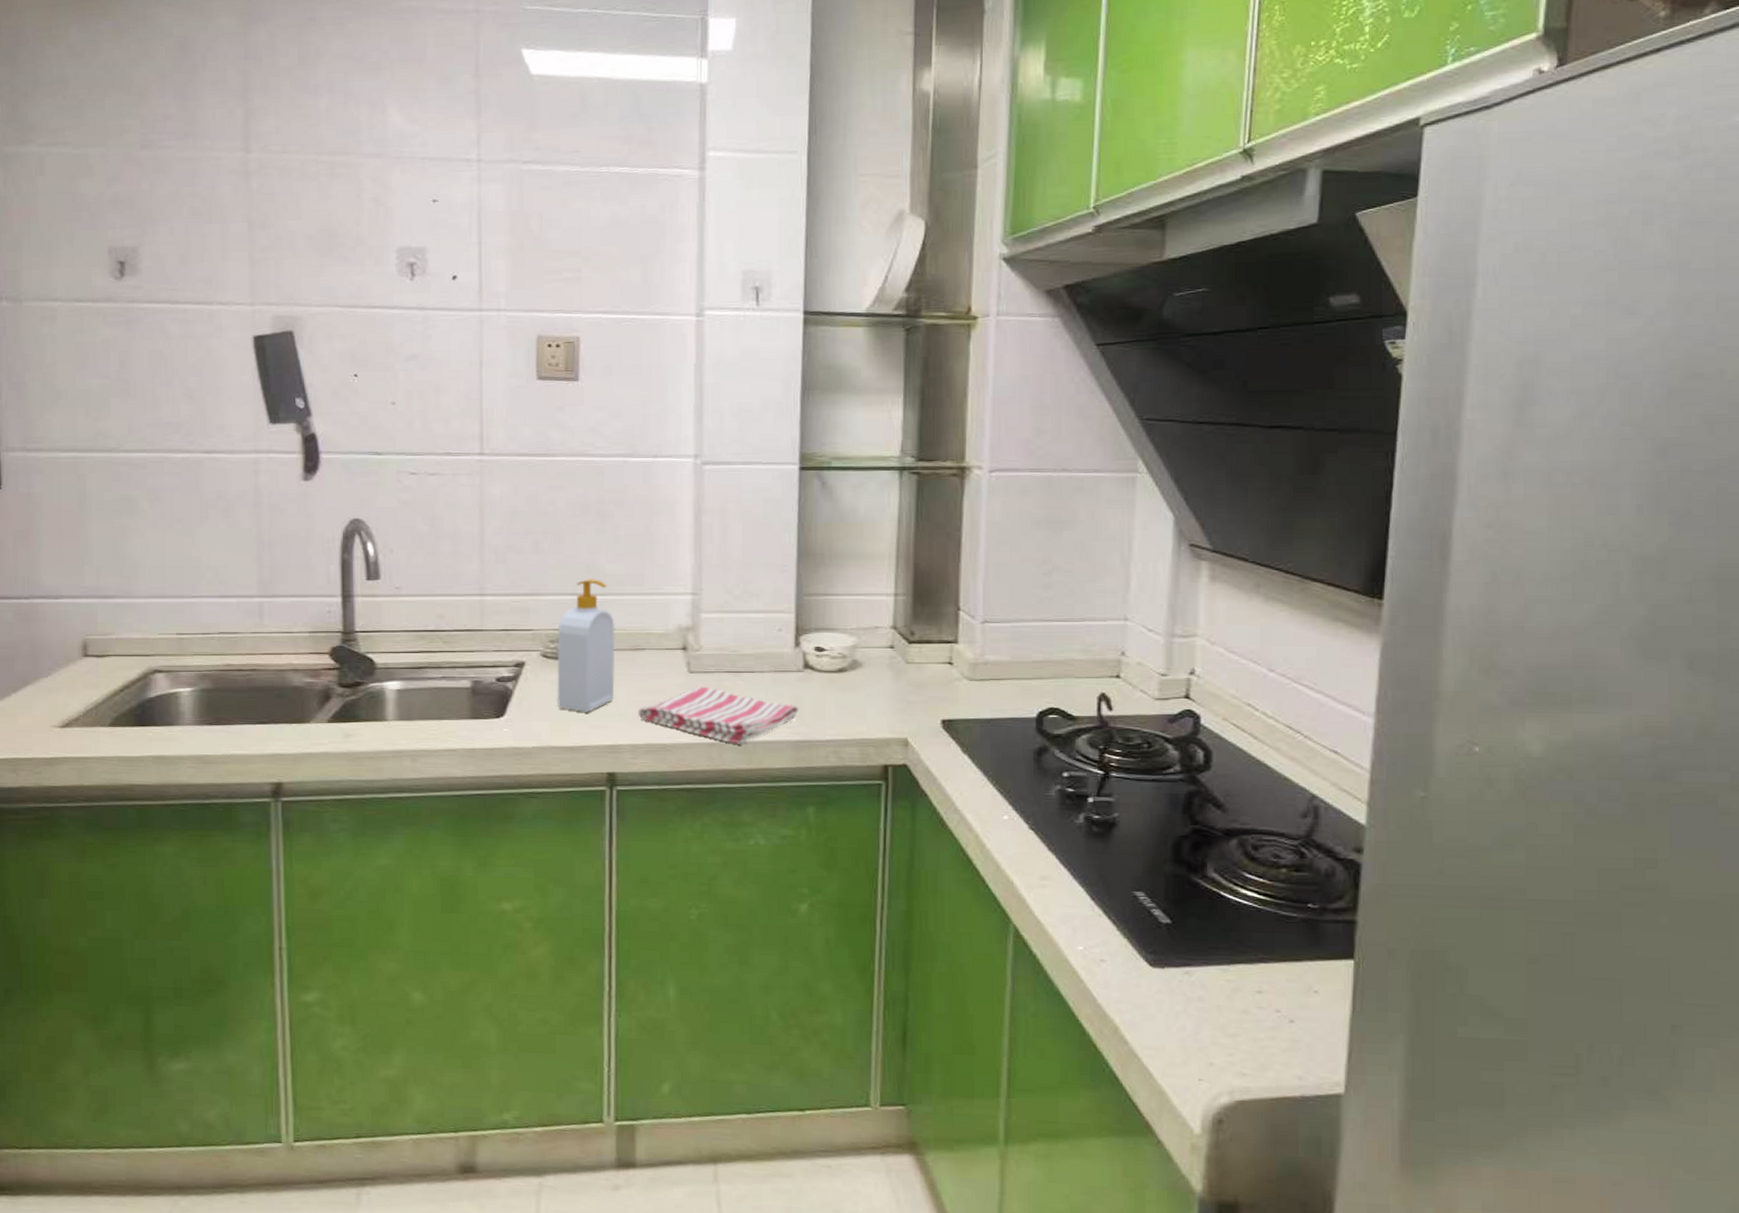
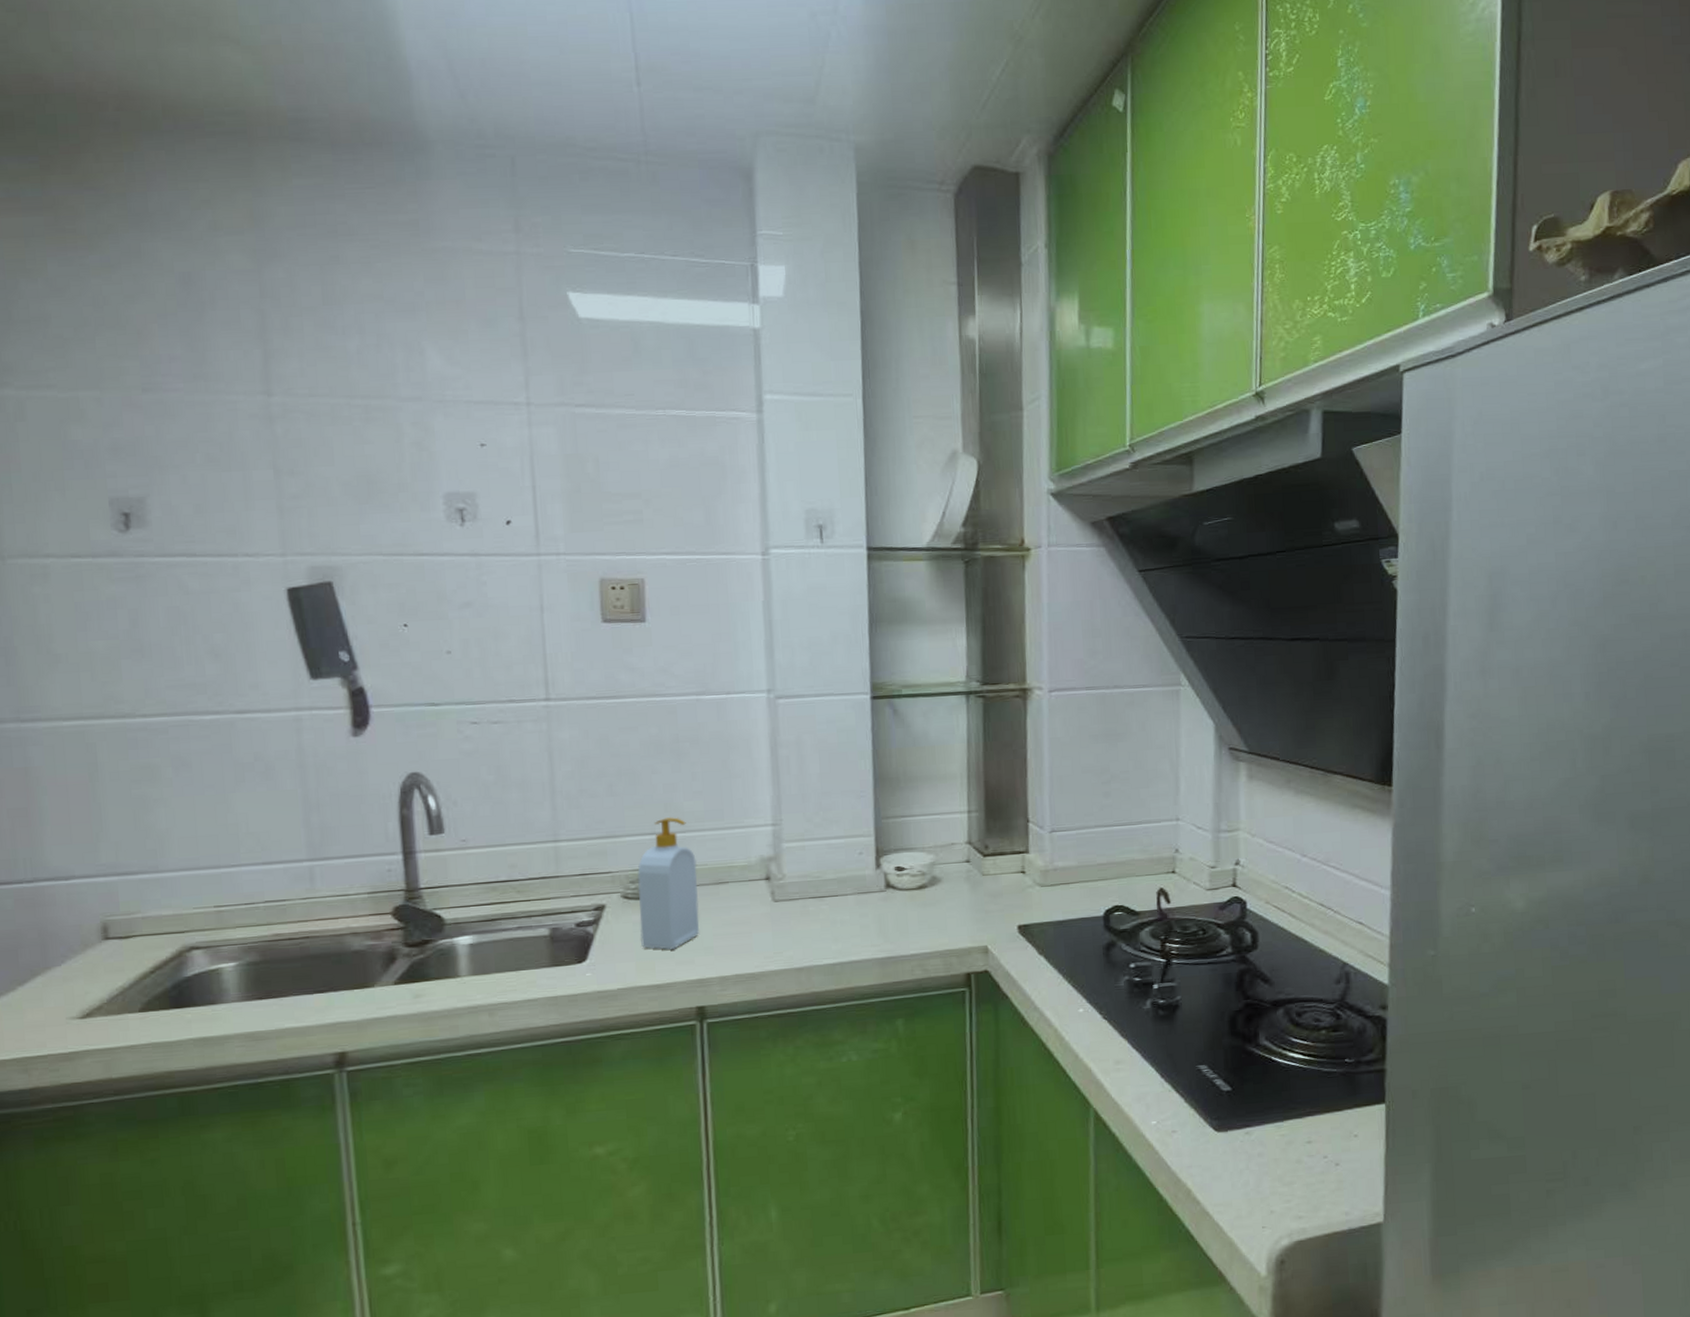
dish towel: present [638,686,799,744] -> none [724,913,883,967]

